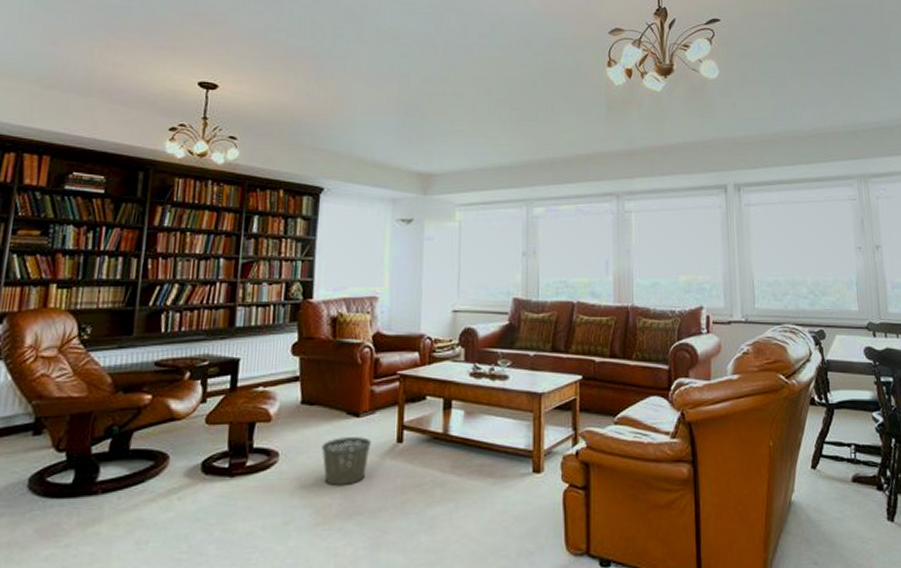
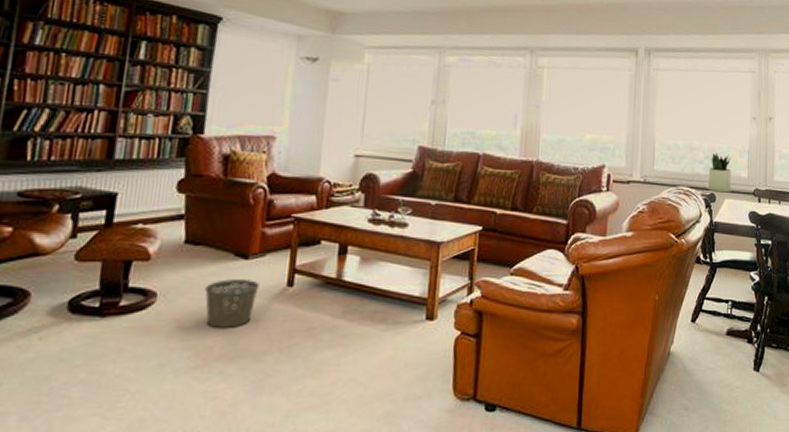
planter: none [814,286,844,328] -> present [706,152,733,193]

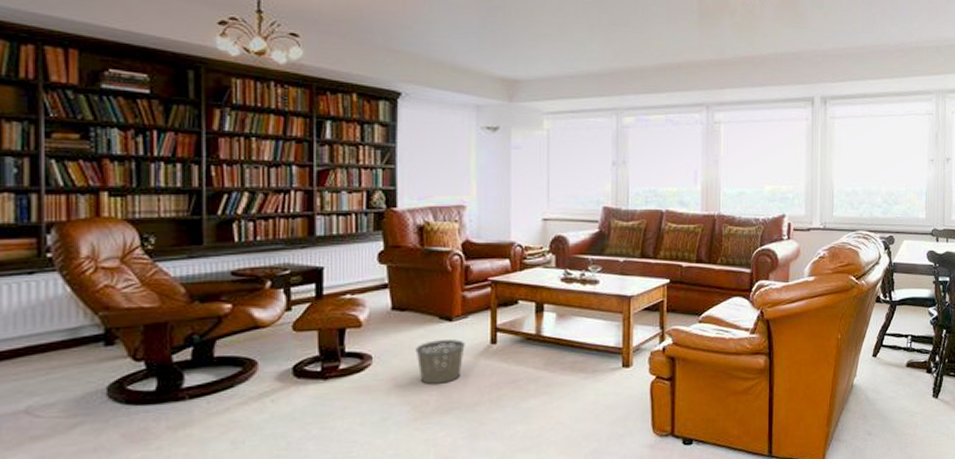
planter: present [706,152,733,193] -> none [885,196,911,234]

